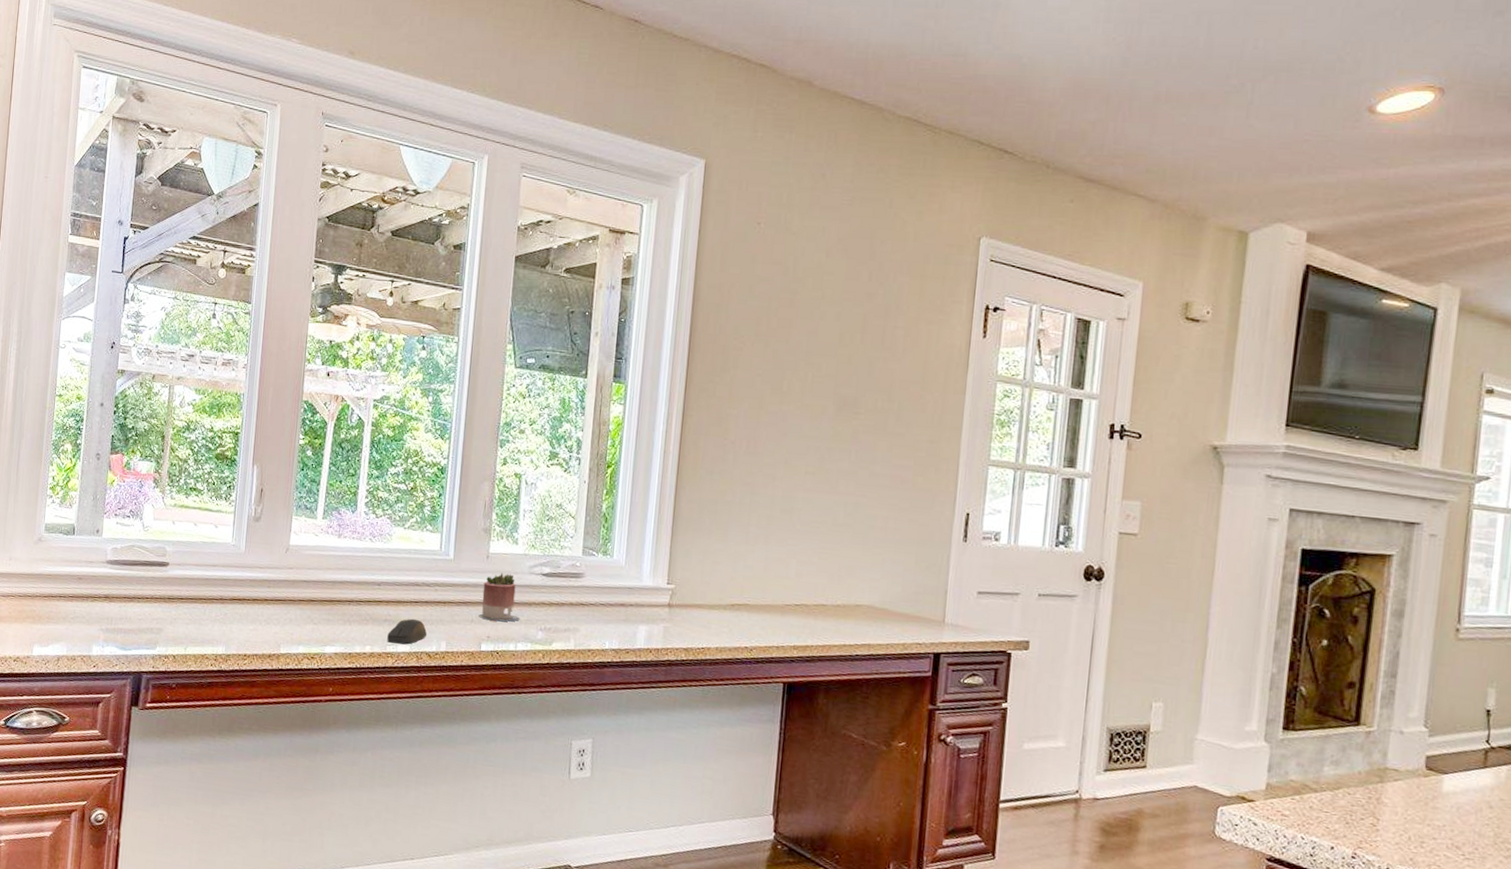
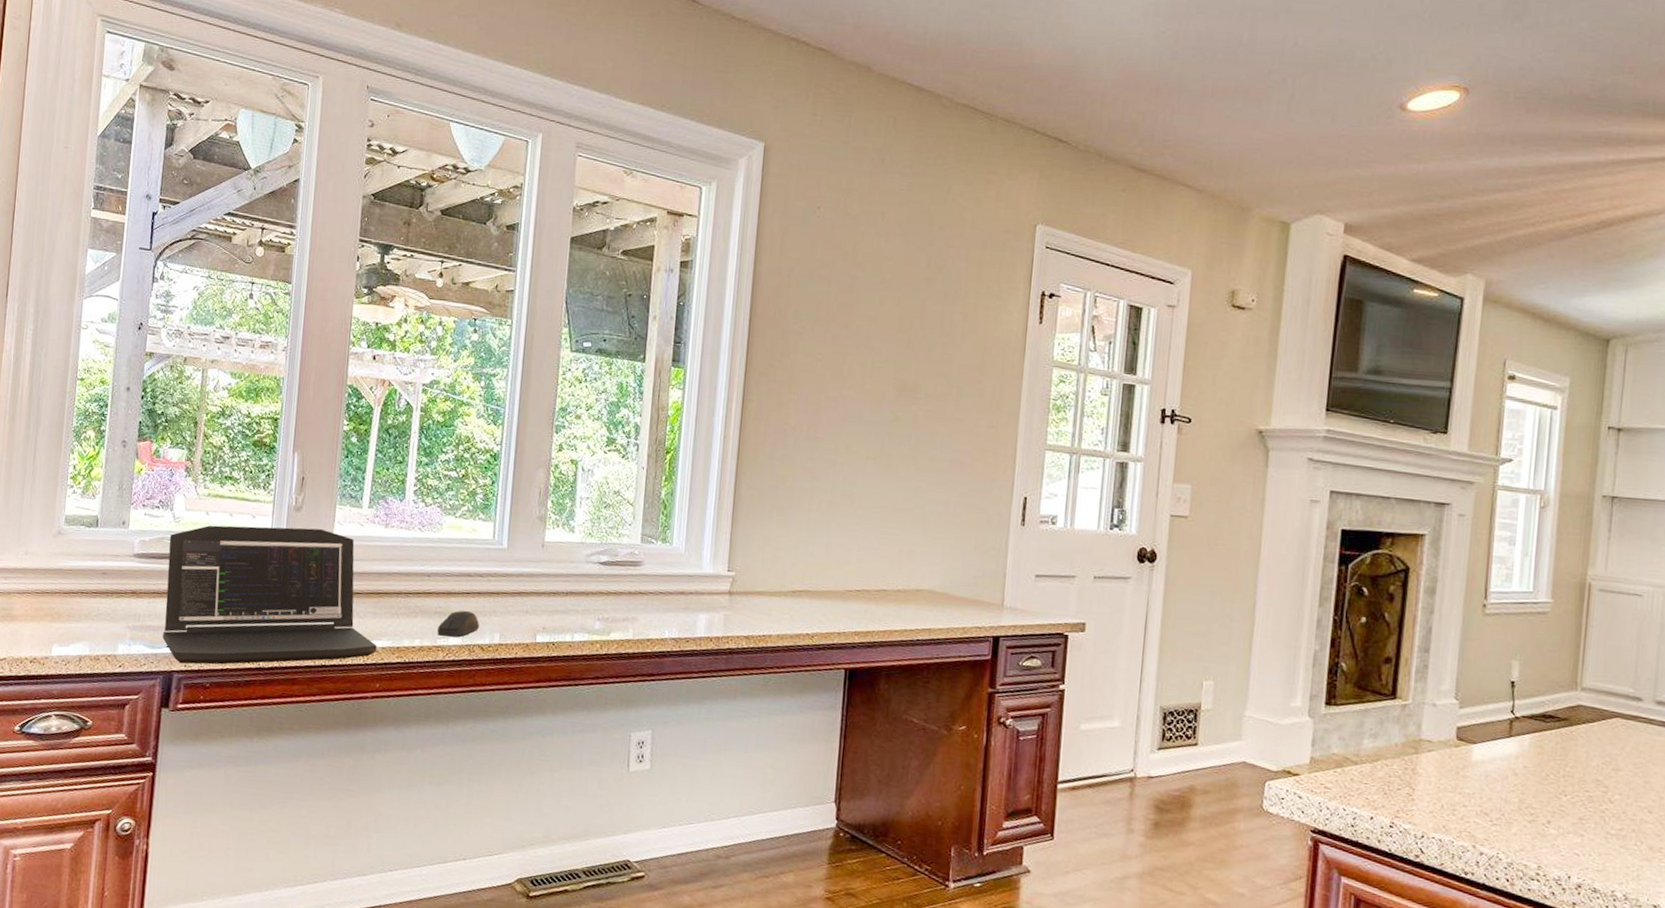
laptop: none [133,534,331,667] -> present [162,525,377,665]
succulent planter: present [478,573,519,622] -> none [533,562,576,612]

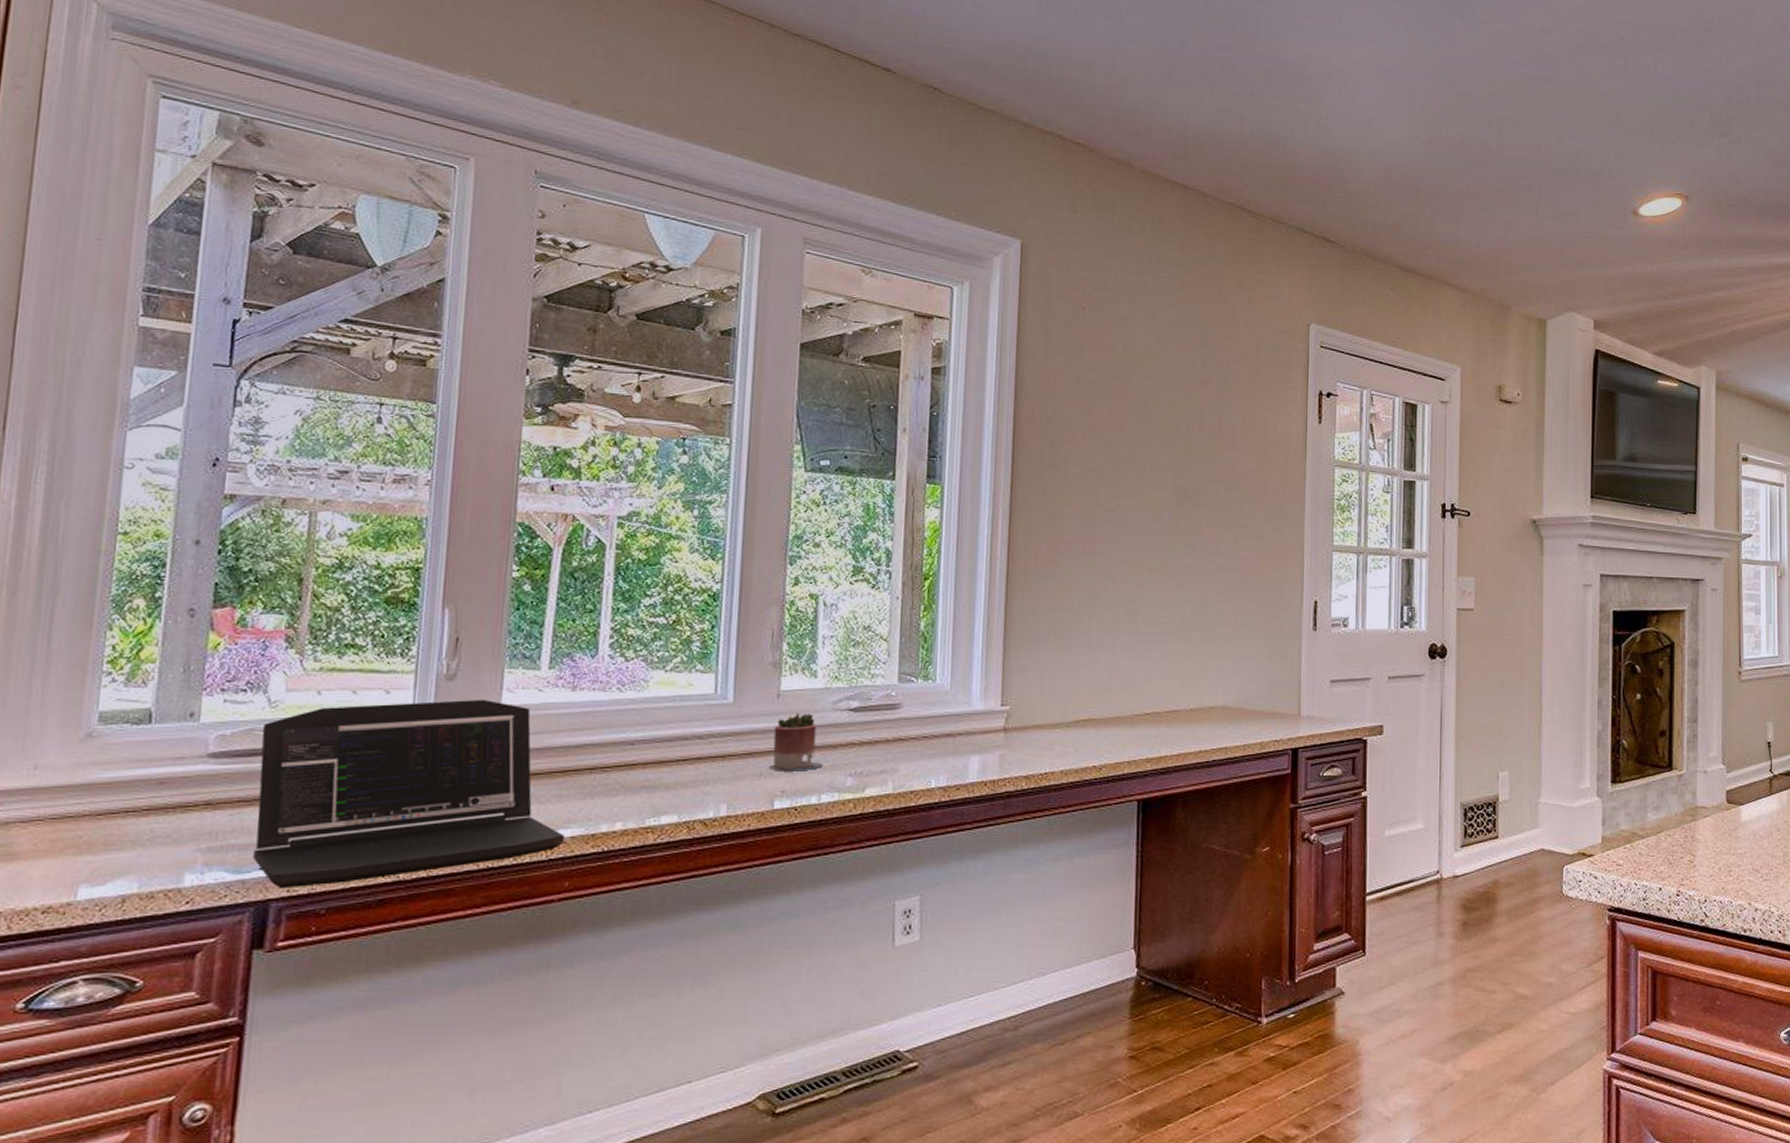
computer mouse: present [437,610,480,637] -> none [646,781,702,814]
succulent planter: none [533,562,576,612] -> present [769,713,822,771]

